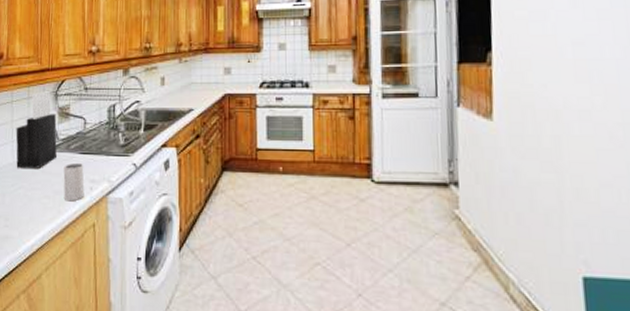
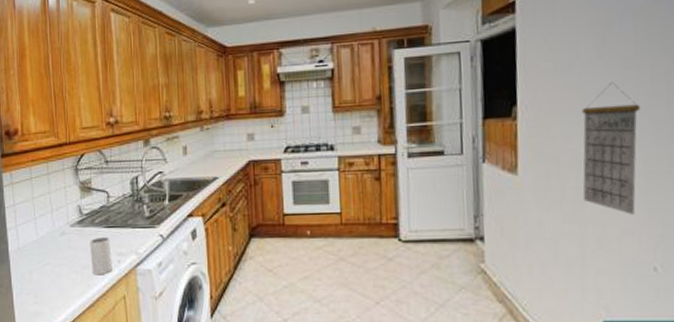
knife block: present [15,91,57,169] -> none [37,166,81,246]
calendar: none [557,32,617,167] -> present [582,81,641,215]

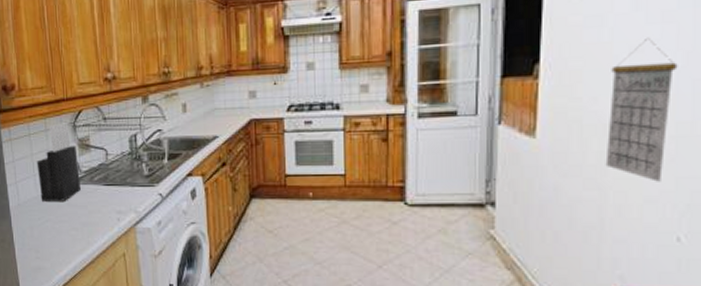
knife block: none [37,166,81,246] -> present [36,123,81,203]
mug: present [89,236,113,274] -> none [89,194,112,232]

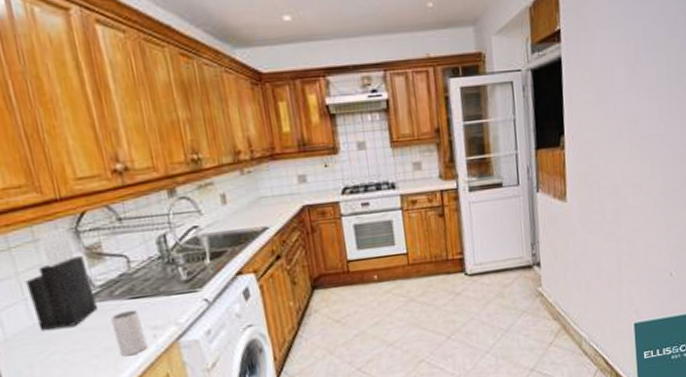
mug: none [89,194,112,232] -> present [110,309,147,356]
calendar: present [605,37,678,182] -> none [617,111,661,230]

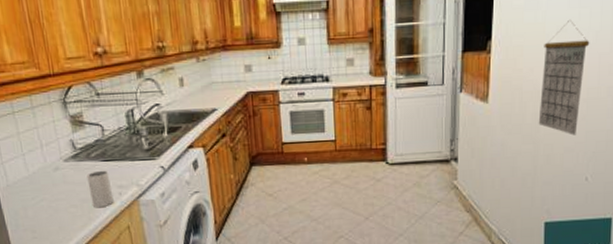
knife block: present [25,228,98,332] -> none [24,99,77,182]
calendar: none [617,111,661,230] -> present [538,19,590,135]

